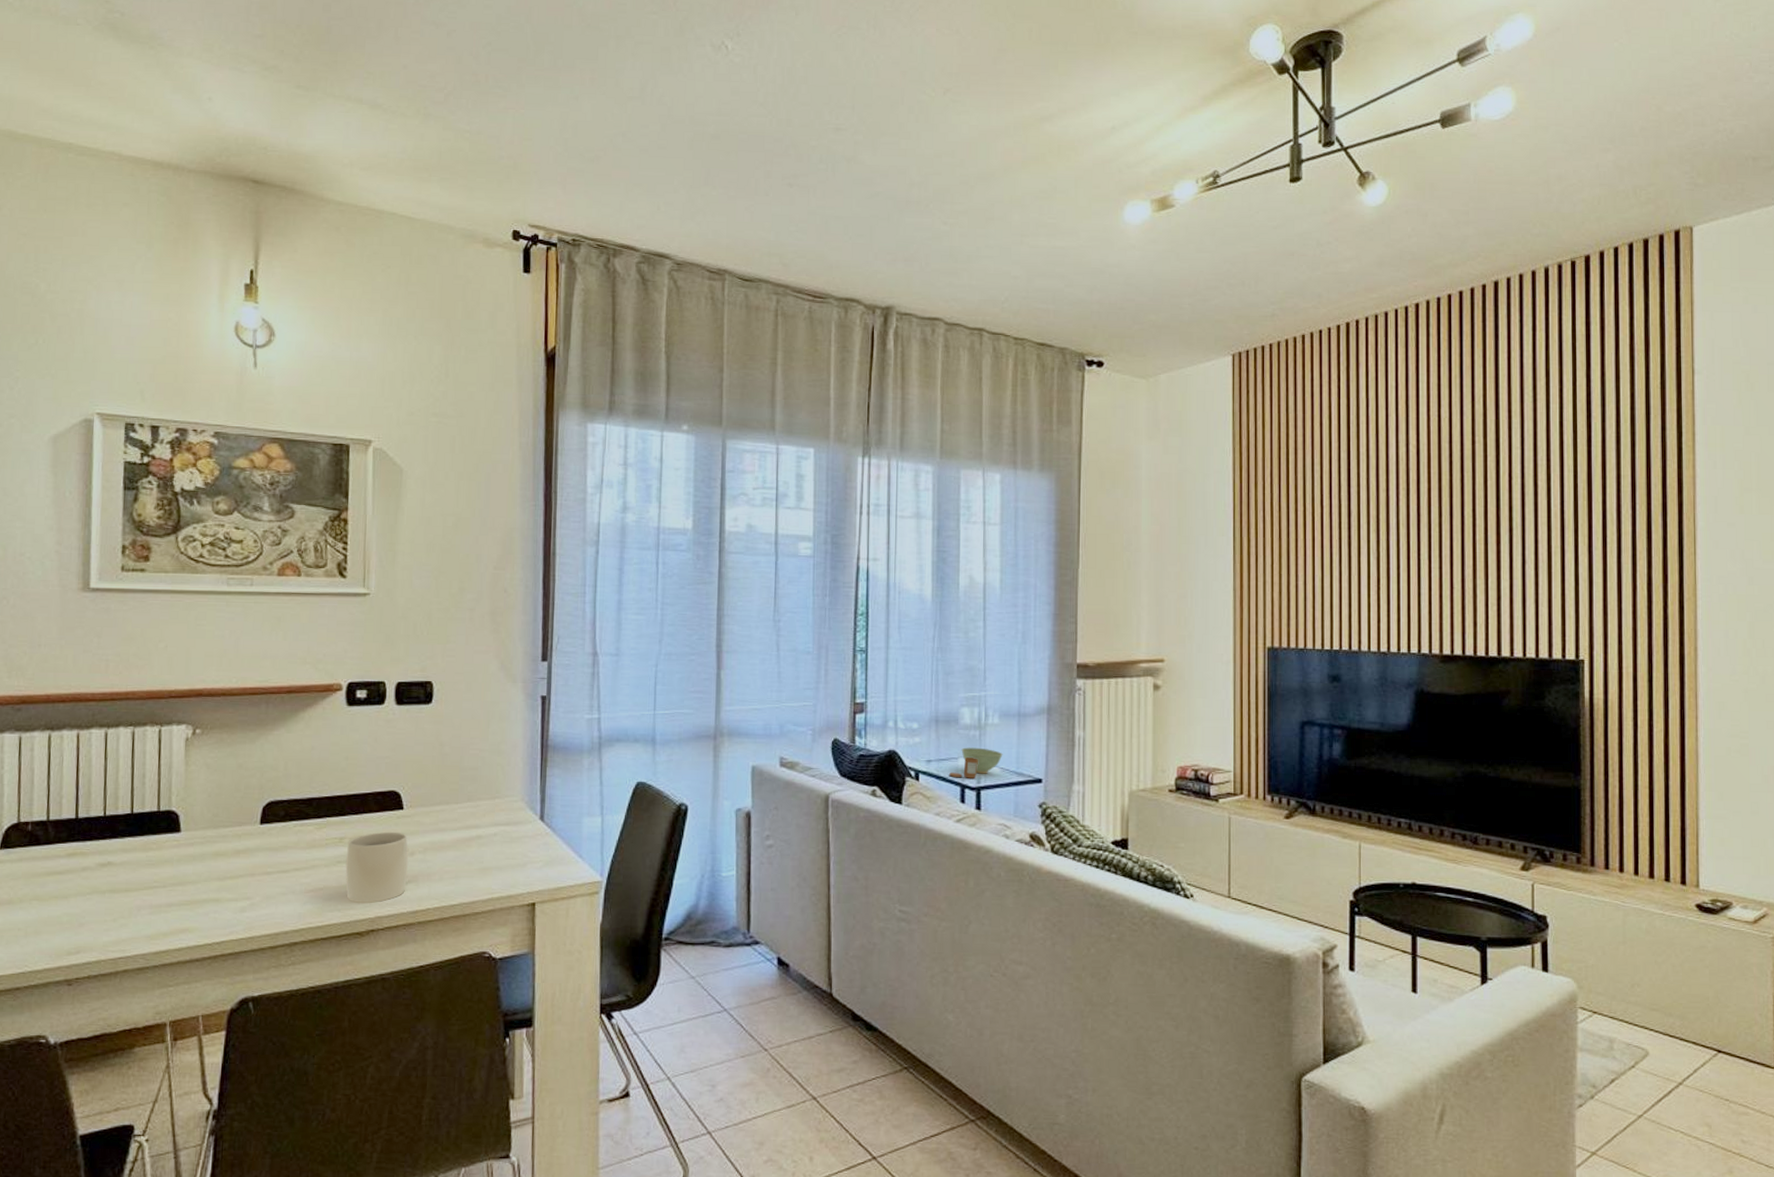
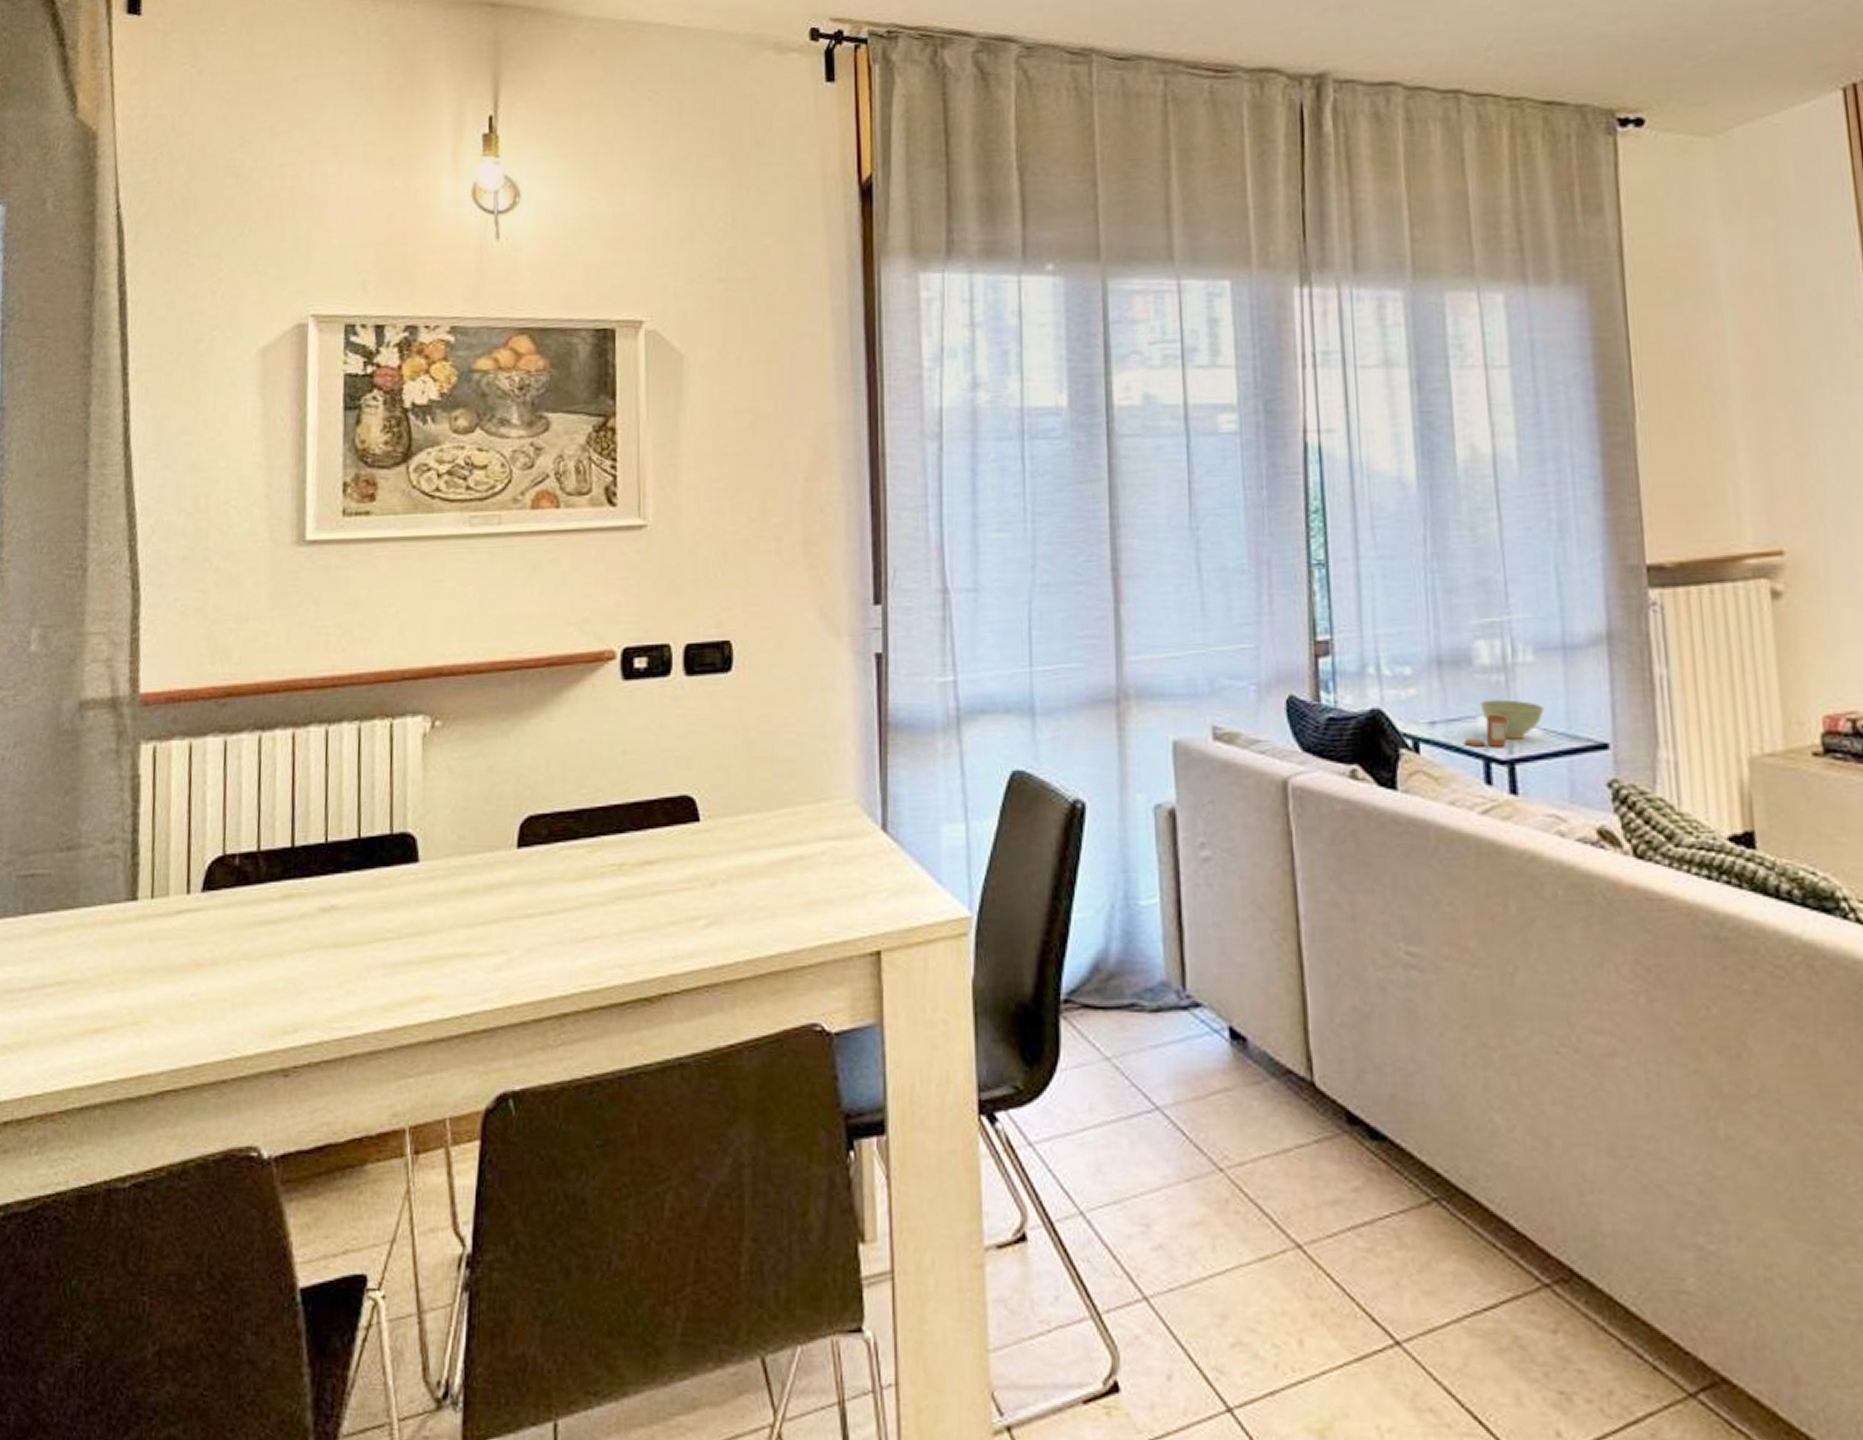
mug: present [345,831,409,903] -> none [627,853,709,955]

